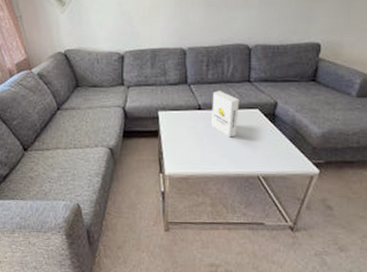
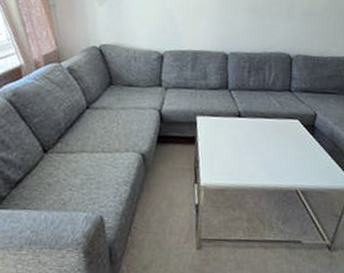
board game: present [211,91,239,138] -> none [251,98,280,148]

